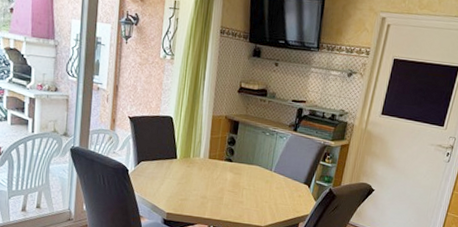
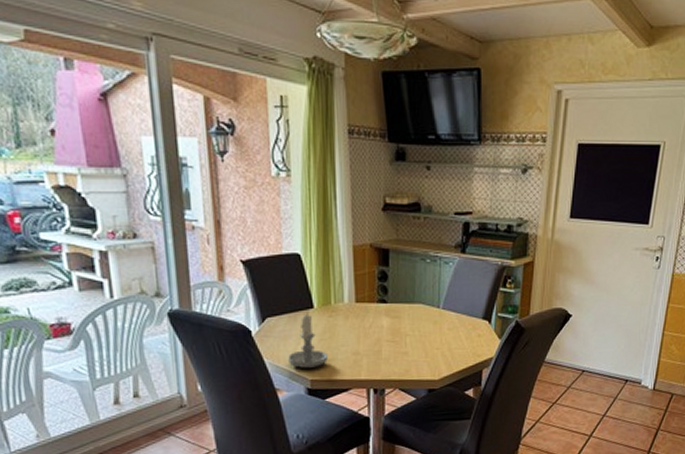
candle: none [153,161,182,204] -> present [288,312,328,368]

